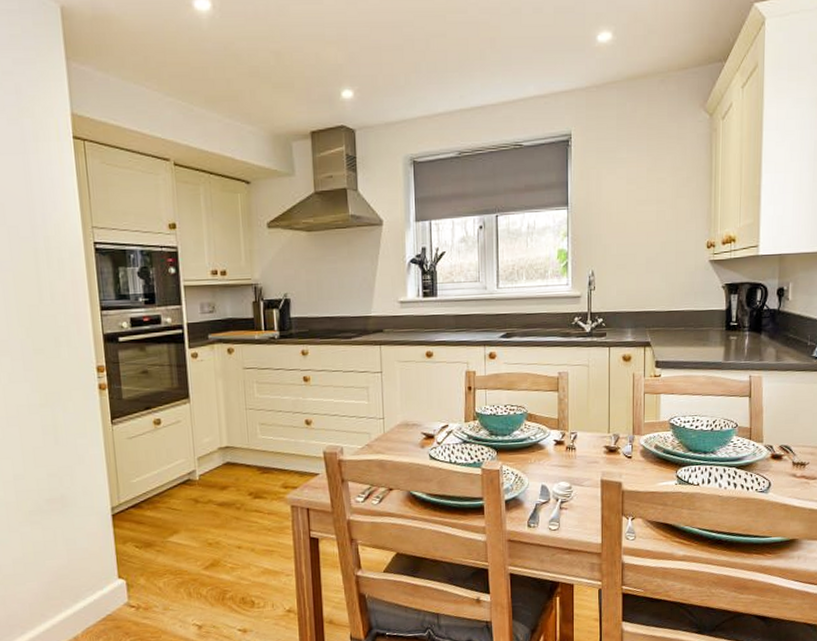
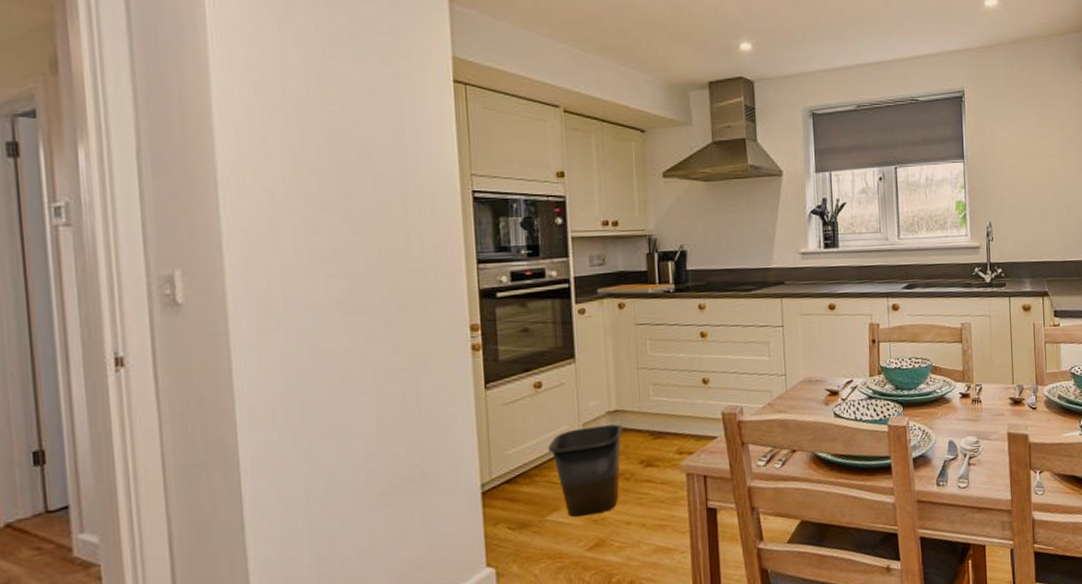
waste bin: none [167,458,234,540] -> present [547,424,623,517]

